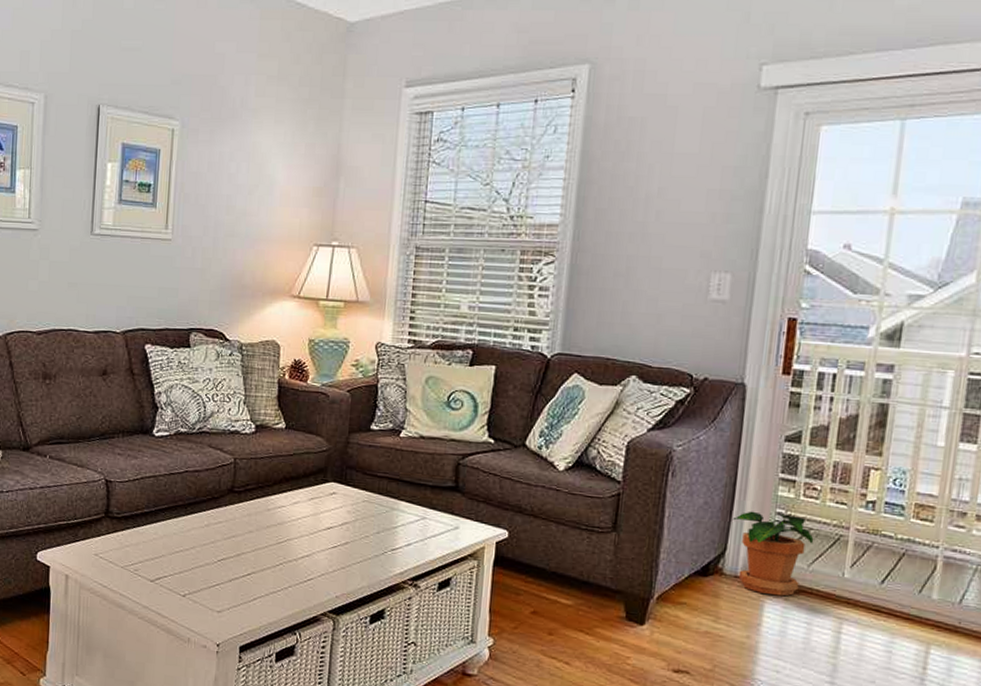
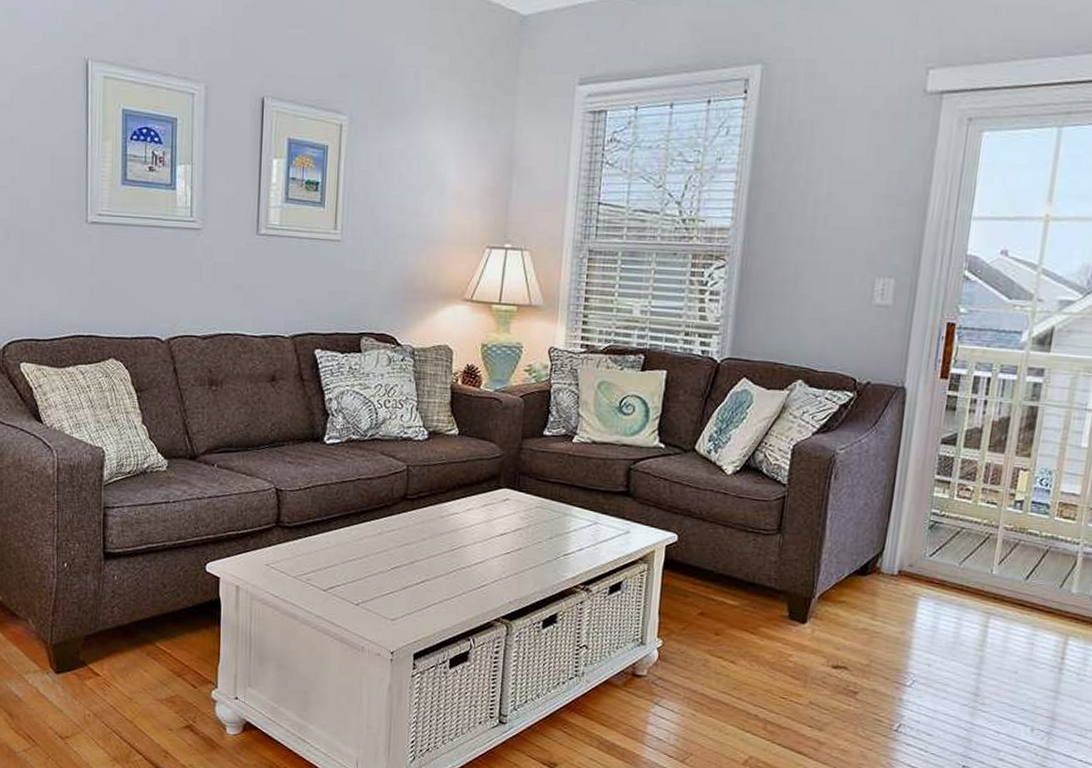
potted plant: present [732,511,814,597] -> none [890,511,966,593]

